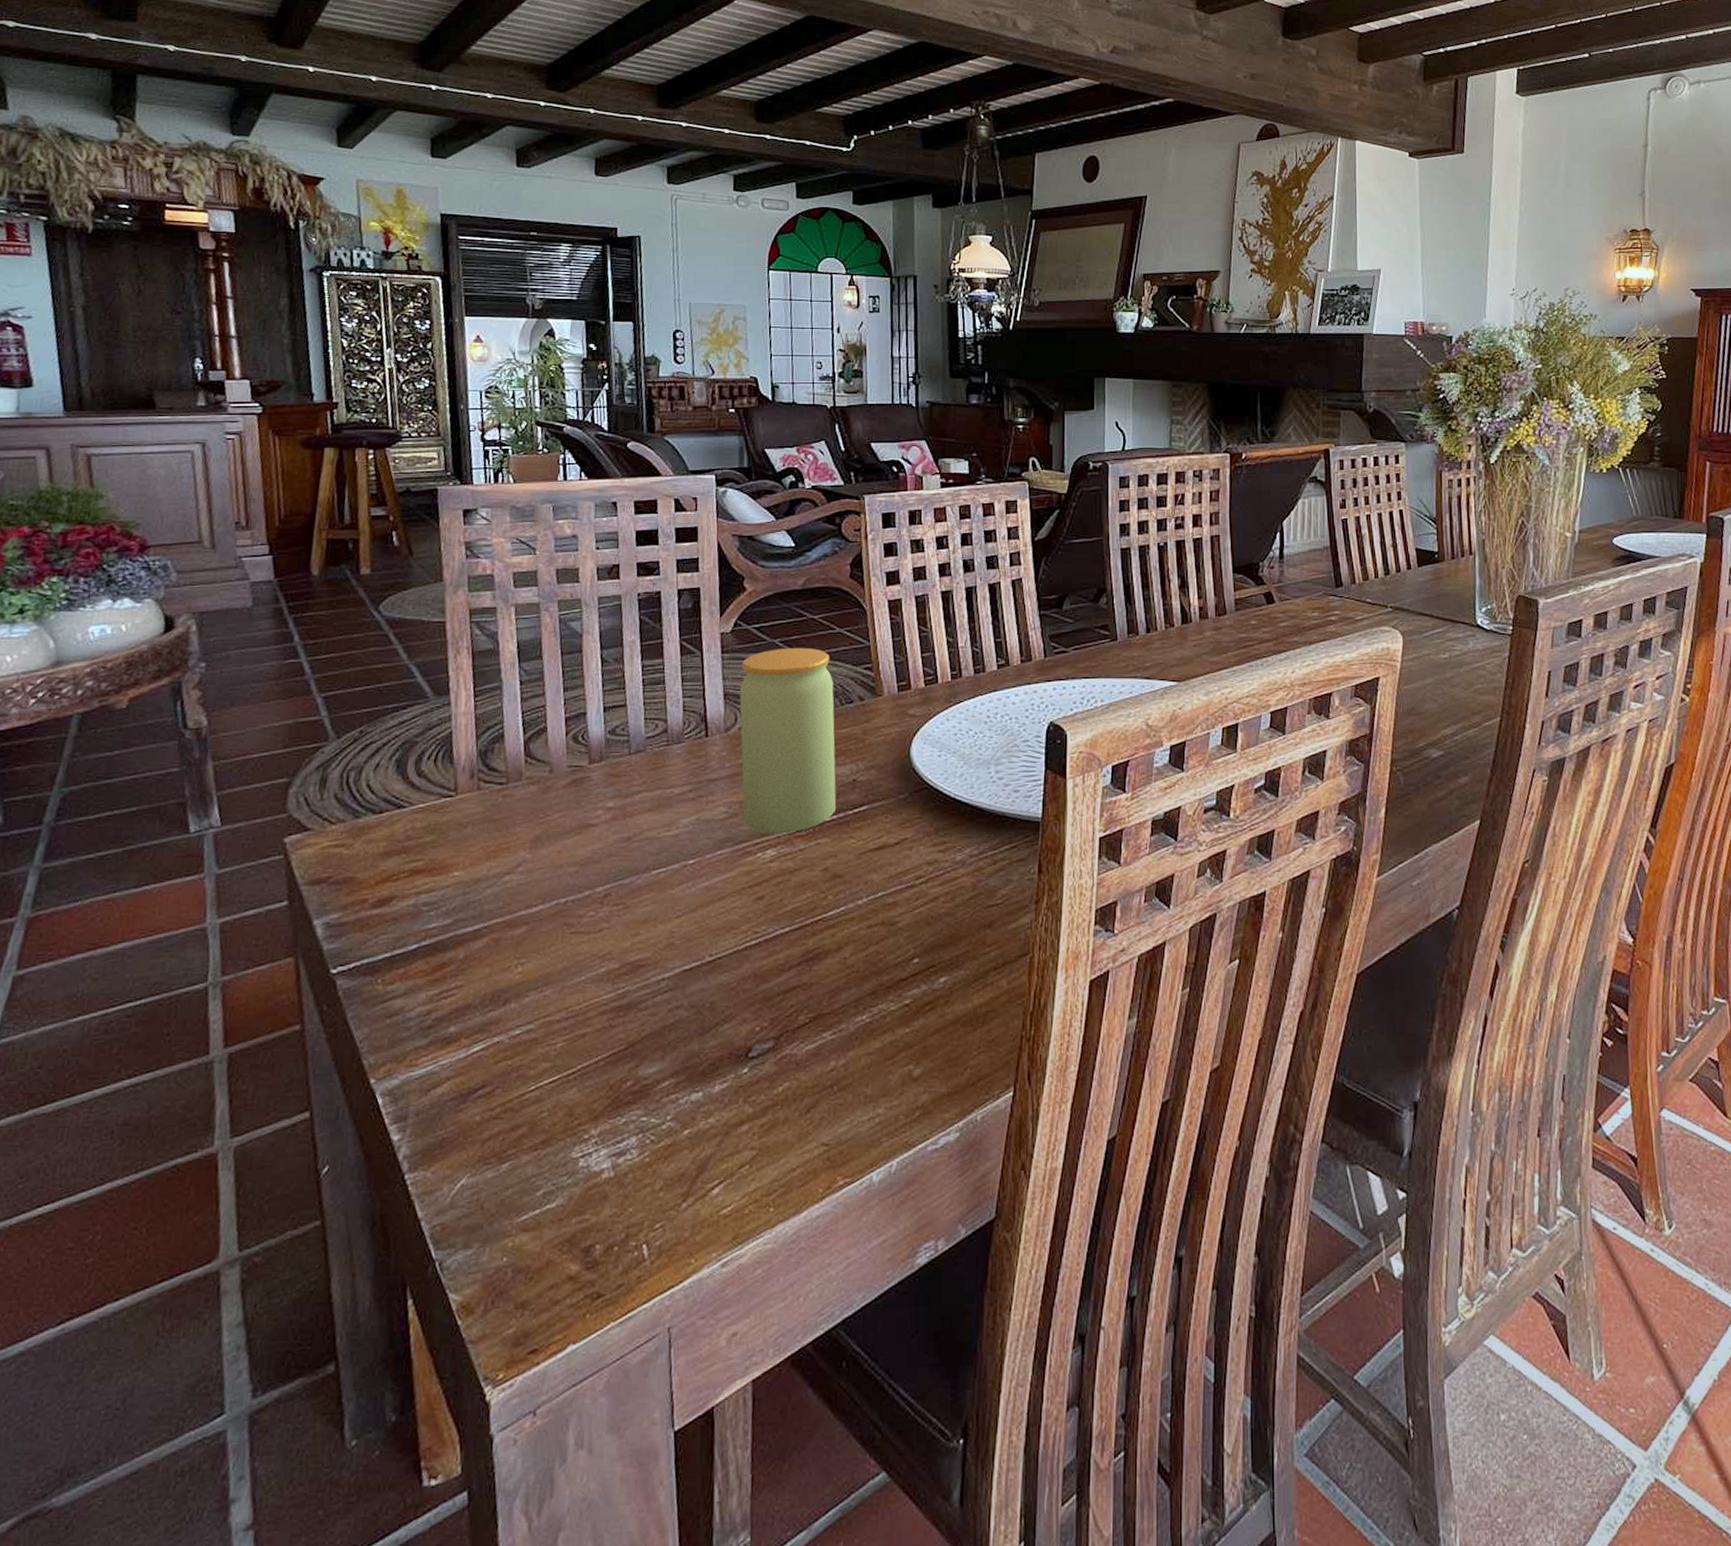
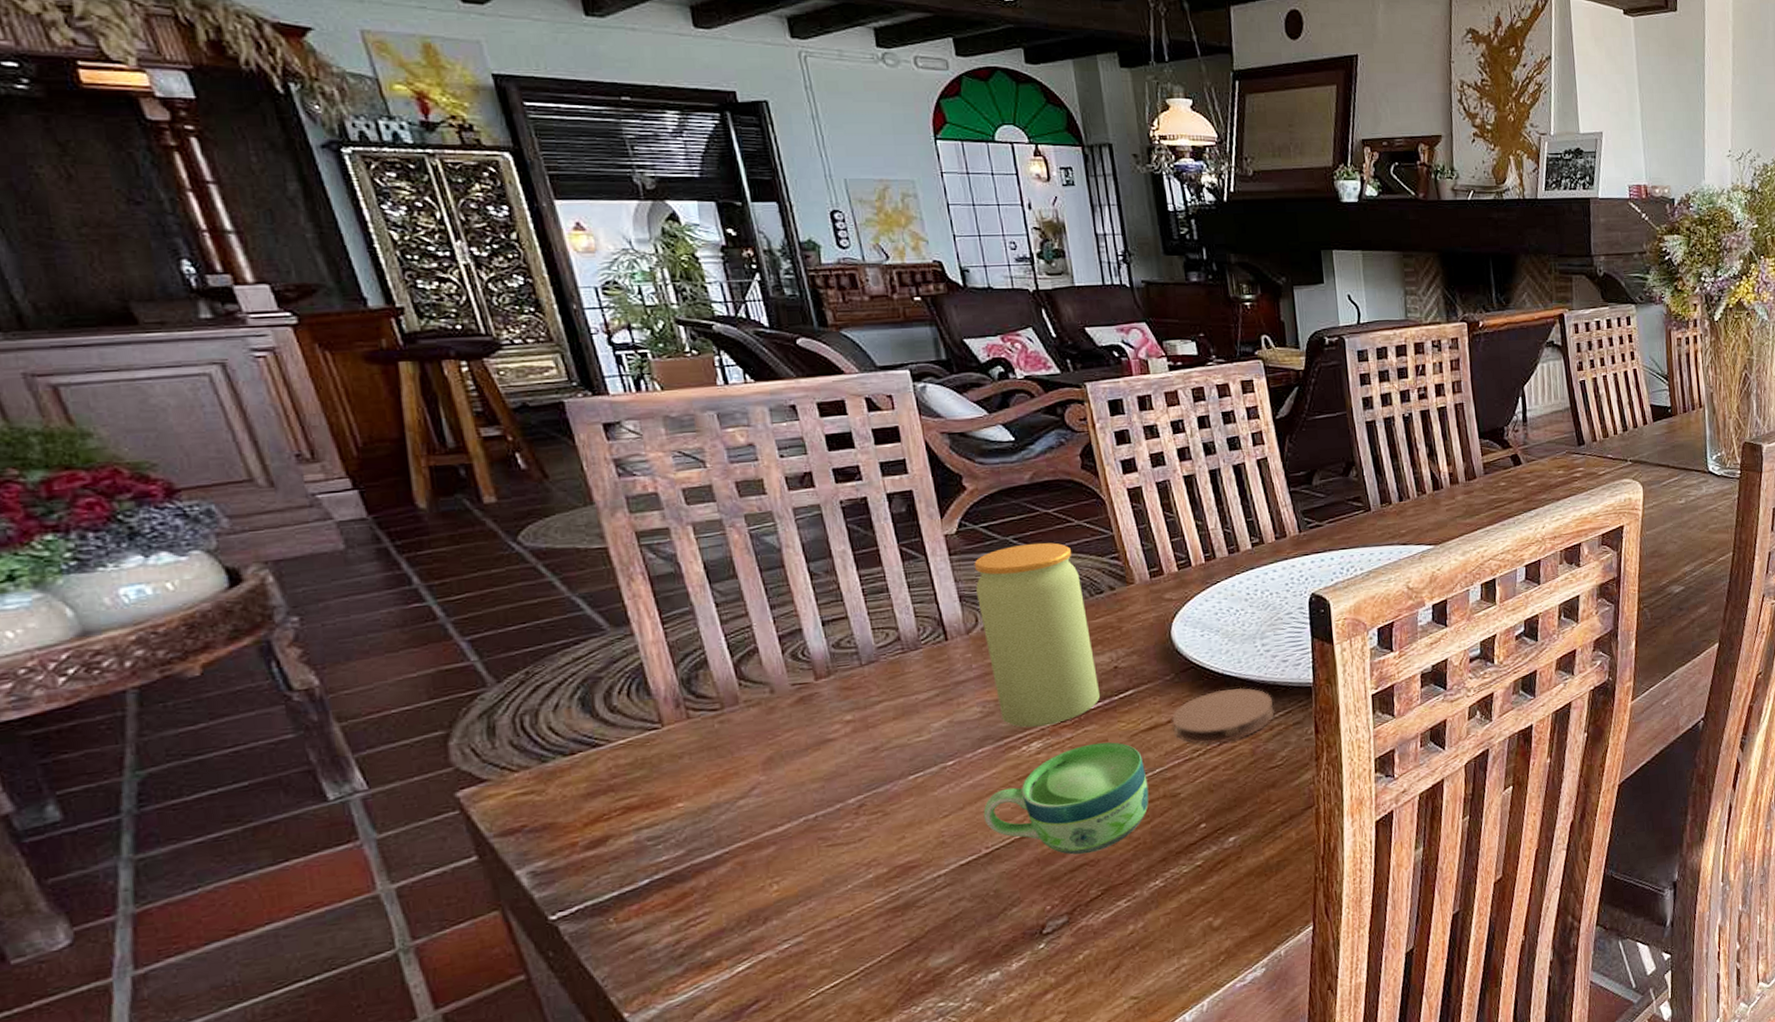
cup: none [712,857,869,976] -> present [983,742,1149,855]
coaster: none [899,814,1000,872] -> present [1171,687,1274,744]

